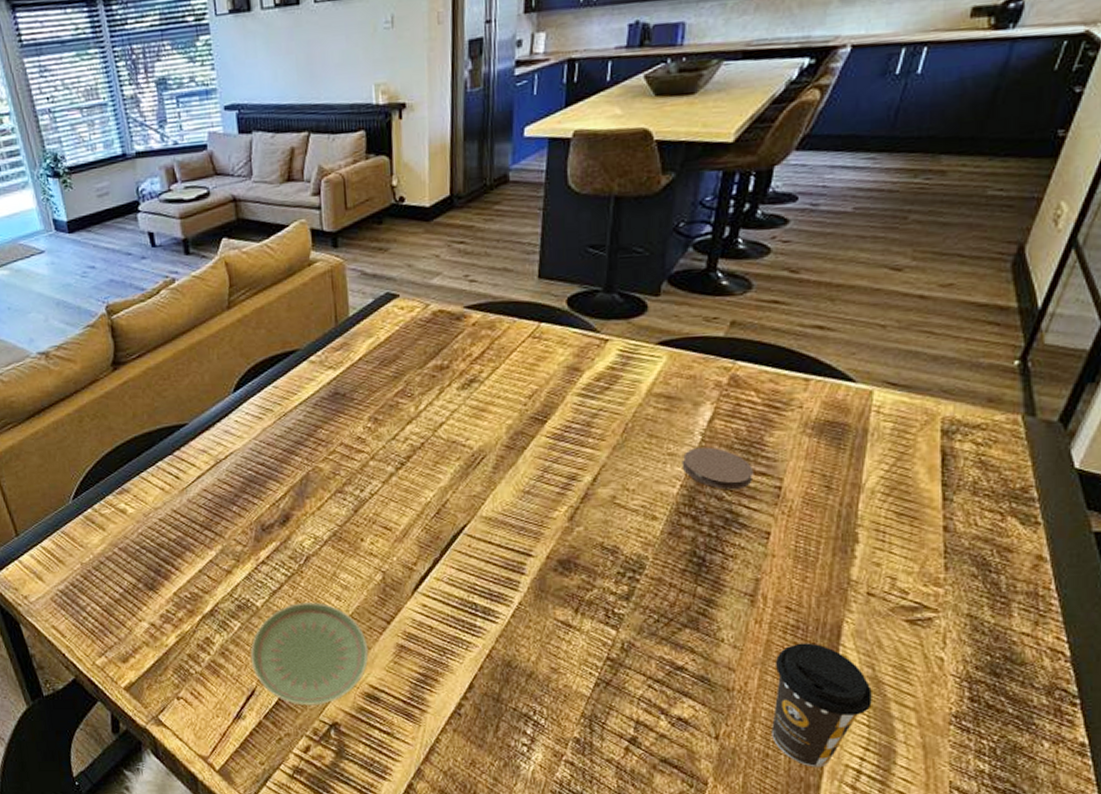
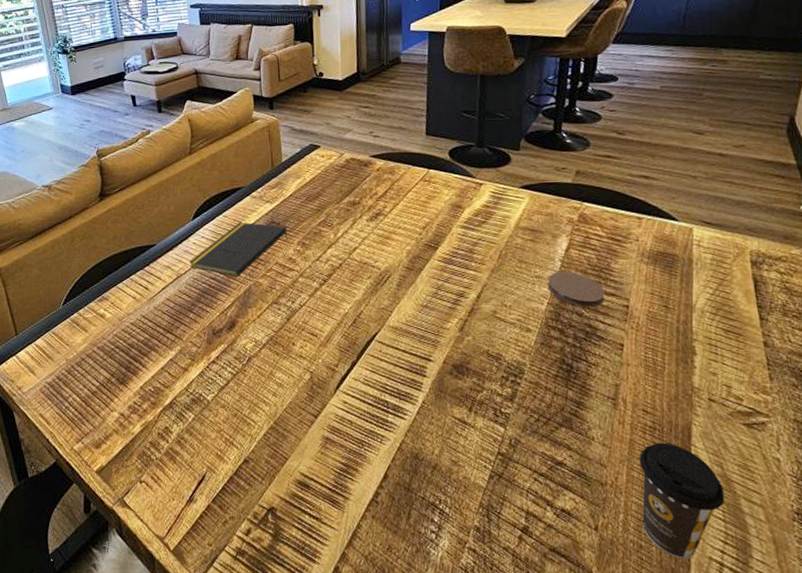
notepad: none [229,393,356,461] -> present [188,222,288,277]
plate: present [250,602,369,706] -> none [202,398,300,491]

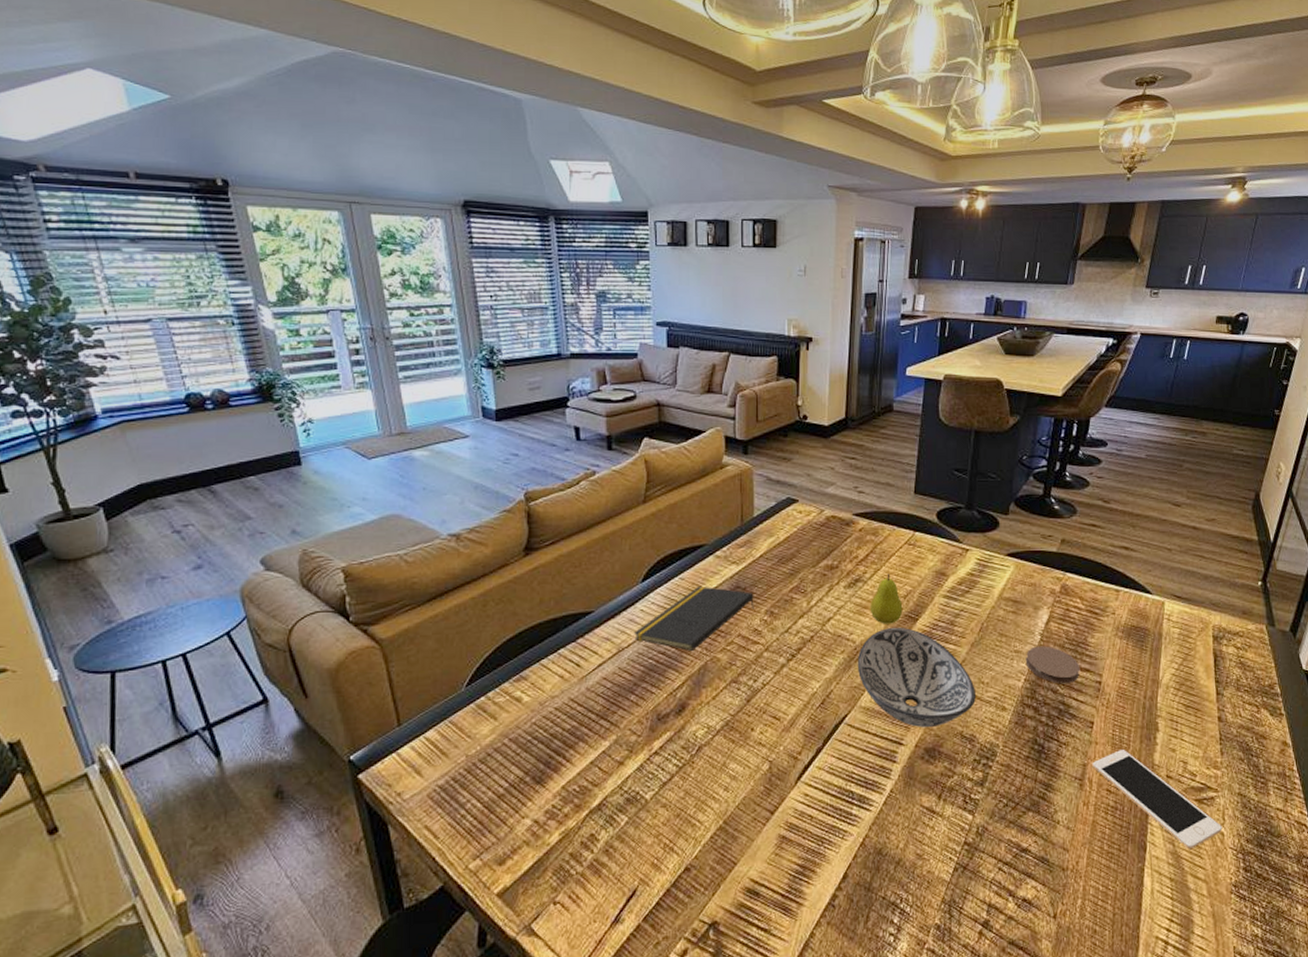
decorative bowl: none [383,255,499,345] -> present [857,627,976,727]
fruit: none [391,207,423,253] -> present [870,573,903,624]
cell phone: none [625,372,778,474] -> present [1092,750,1223,850]
coffee cup: present [639,442,725,559] -> none [1098,822,1174,941]

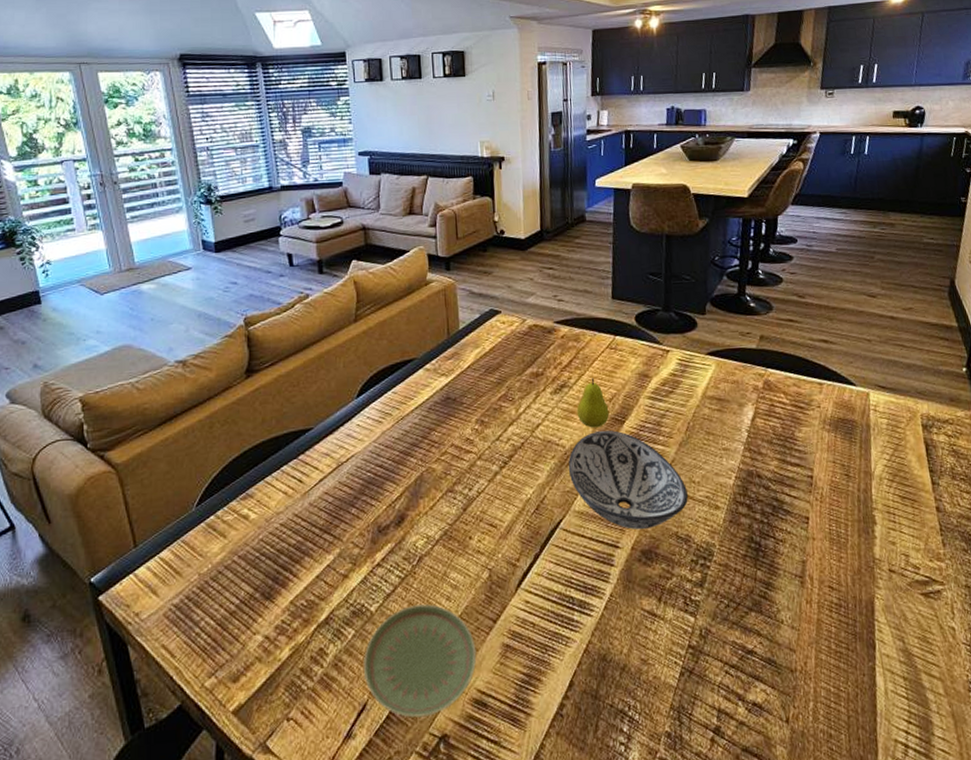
notepad: present [633,585,754,651] -> none [351,398,465,463]
plate: none [634,794,752,905] -> present [363,604,477,718]
coaster: present [1025,646,1080,684] -> none [734,442,791,480]
cell phone: present [1092,750,1223,850] -> none [811,544,953,647]

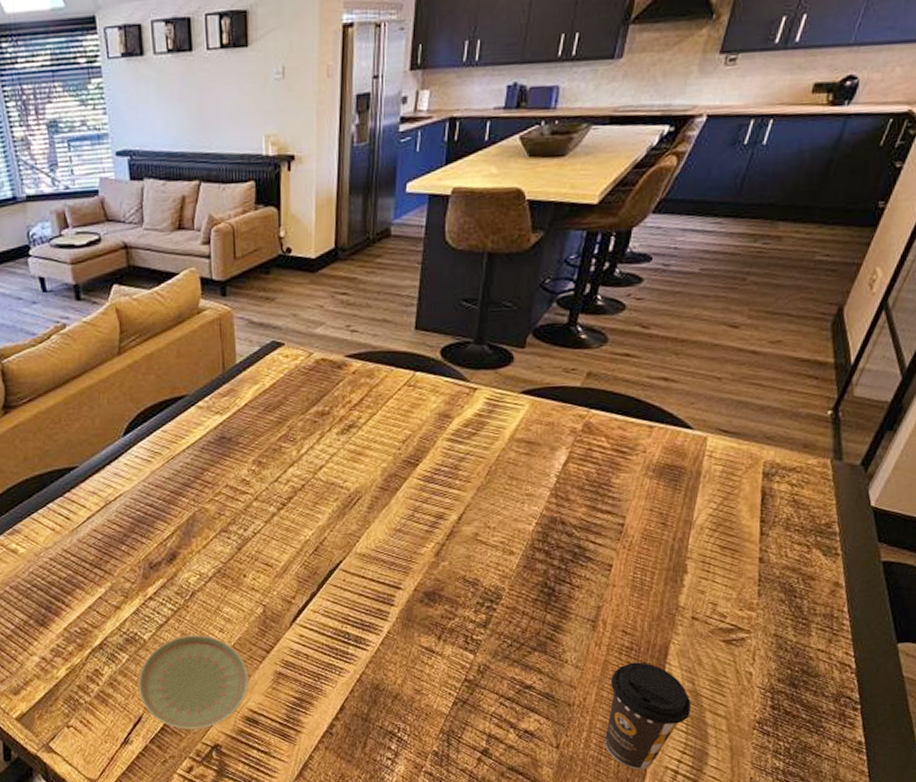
decorative bowl: present [568,430,688,530] -> none [351,473,481,572]
fruit: present [576,378,610,428] -> none [365,418,402,471]
coffee cup: none [827,619,907,745] -> present [605,662,691,770]

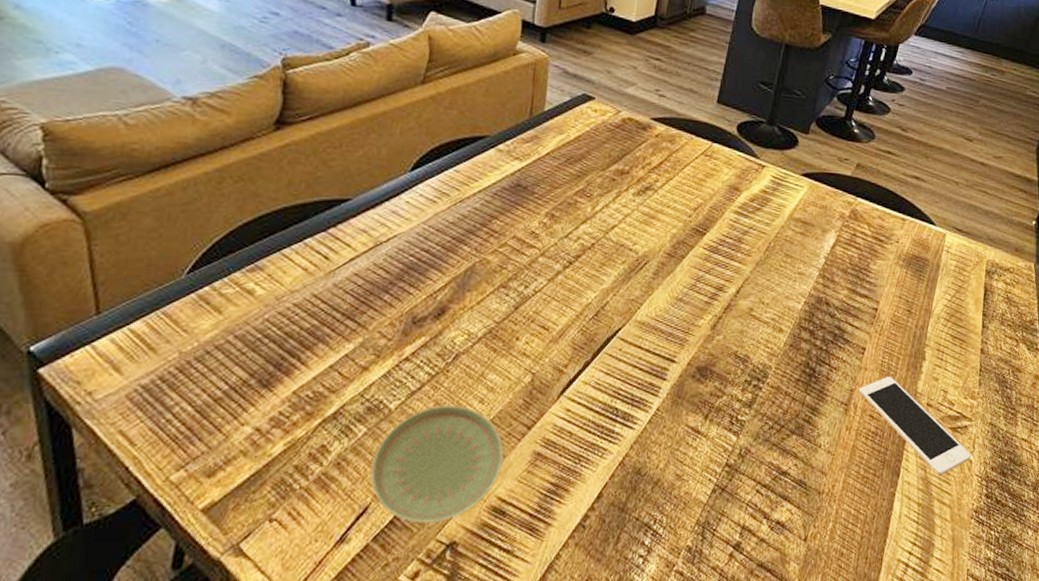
coffee cup: present [605,662,691,770] -> none [847,448,923,564]
cell phone: none [607,592,752,688] -> present [859,377,972,476]

